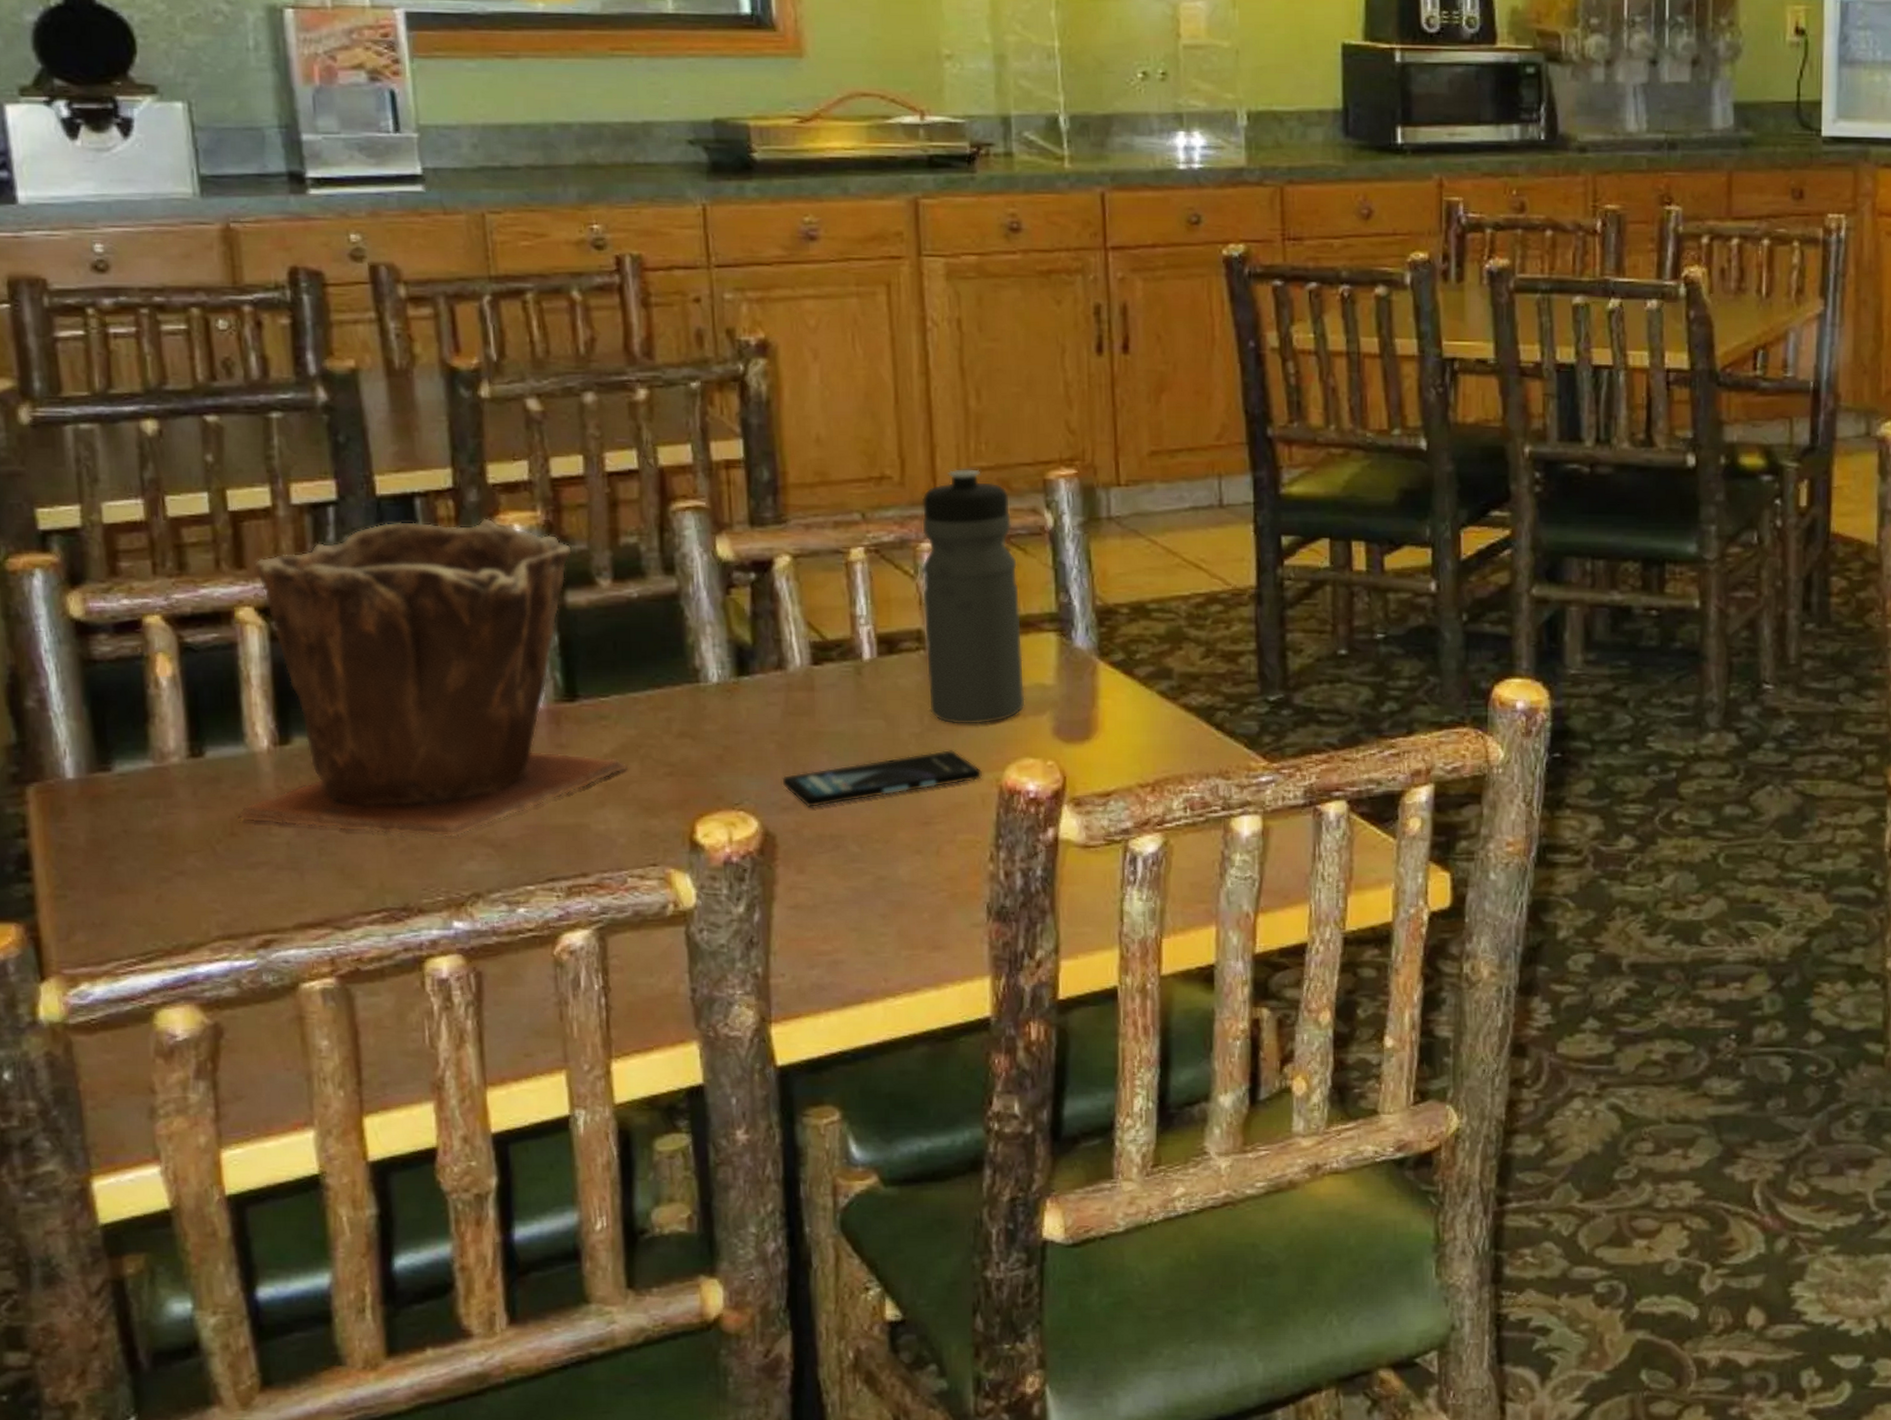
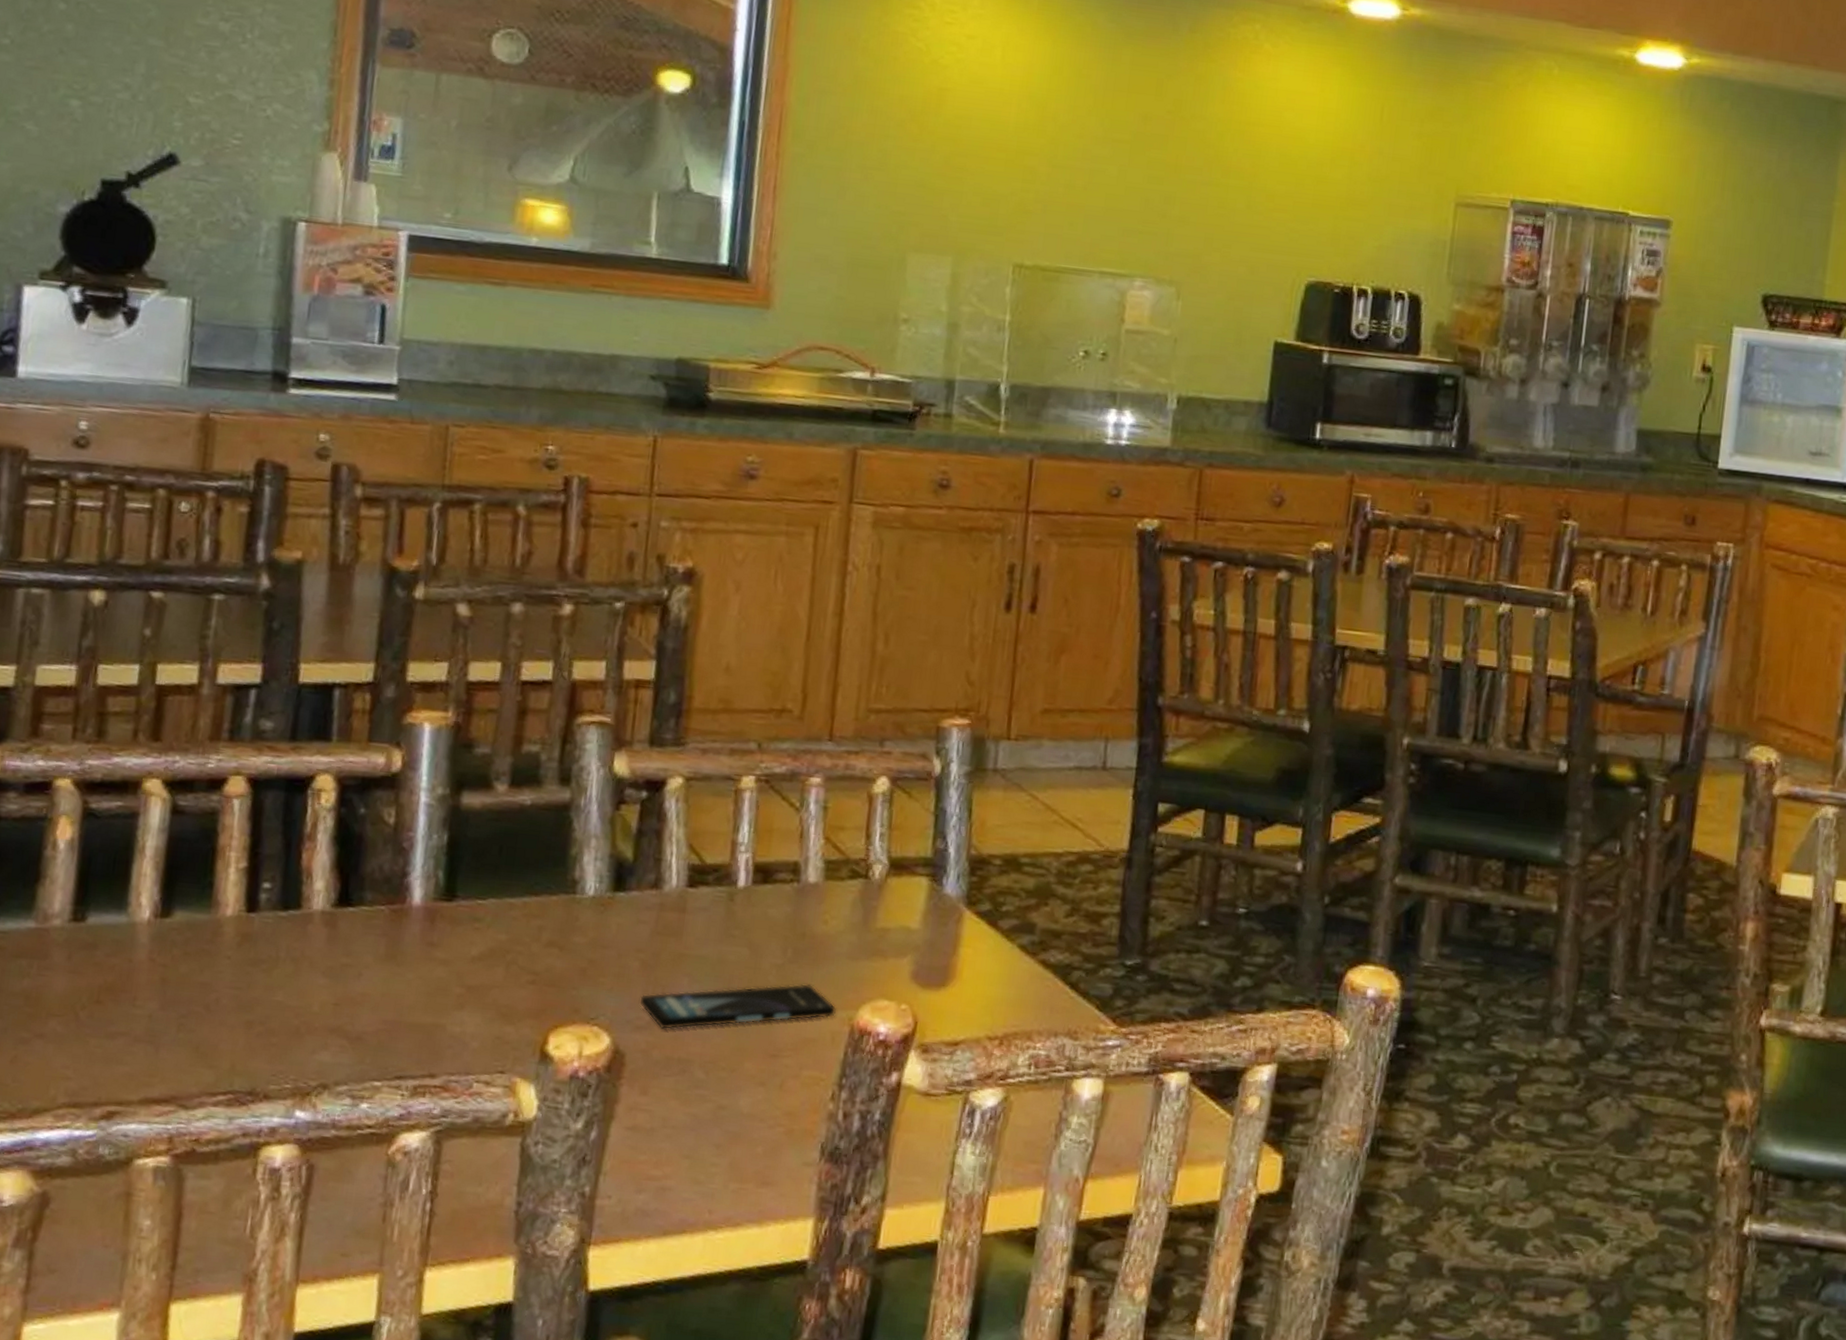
plant pot: present [237,518,628,837] -> none [106,709,492,1025]
water bottle: present [921,468,1025,724] -> none [794,708,902,962]

